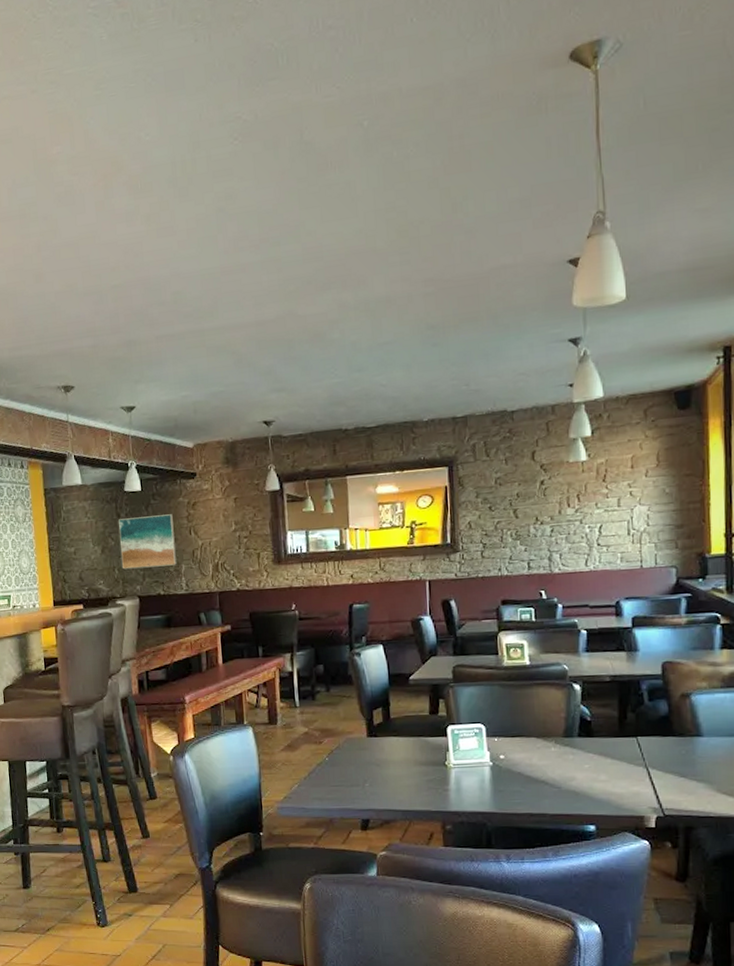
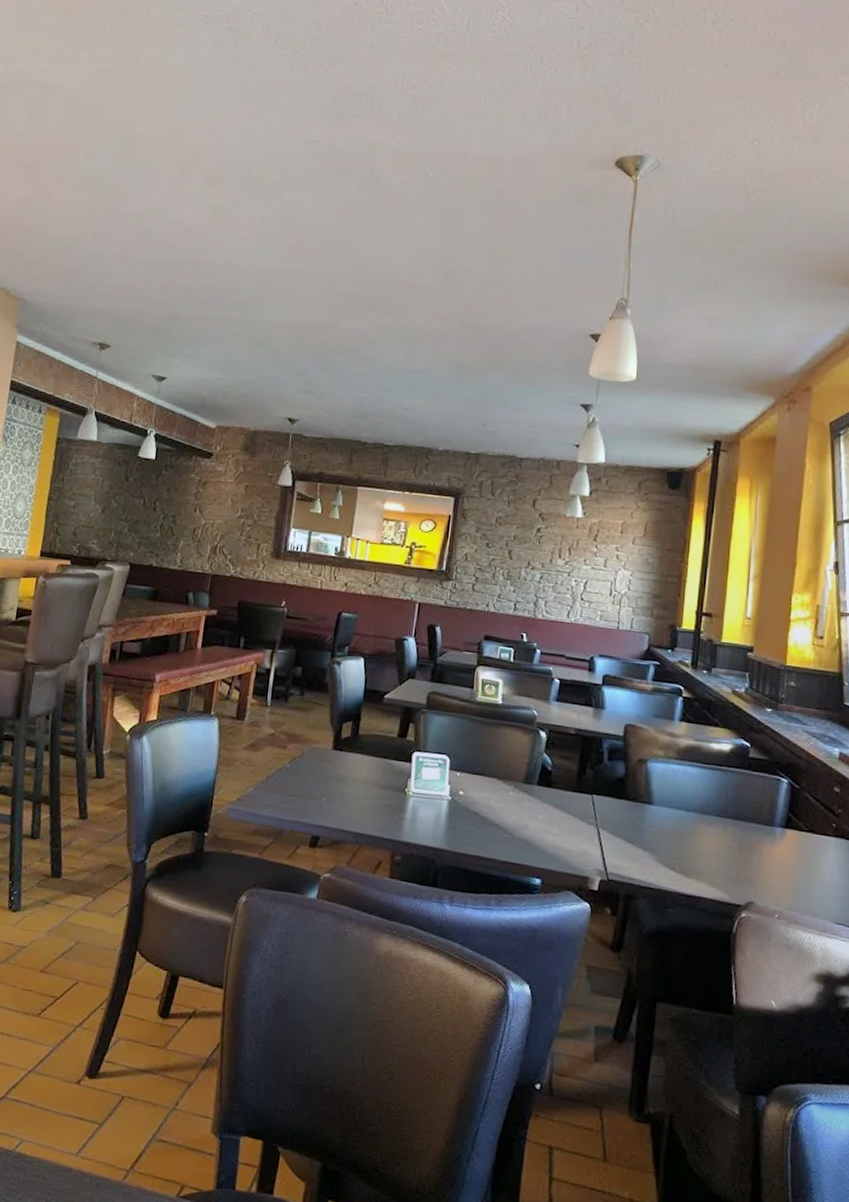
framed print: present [119,514,177,570] -> none [119,483,181,539]

